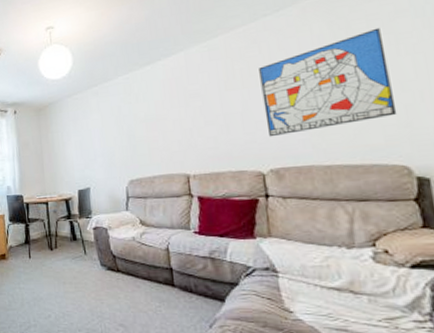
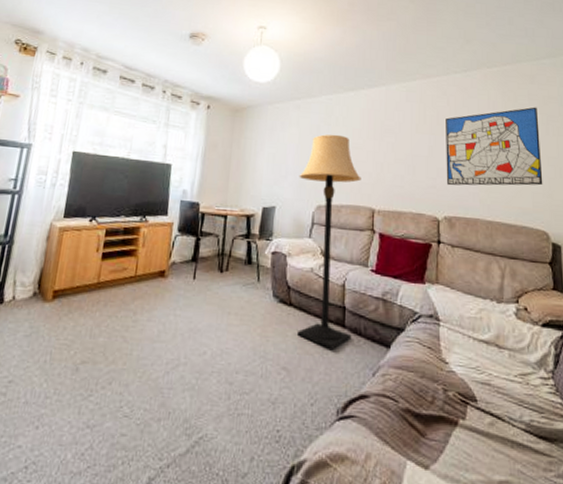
lamp: none [107,110,183,306] -> present [296,134,361,349]

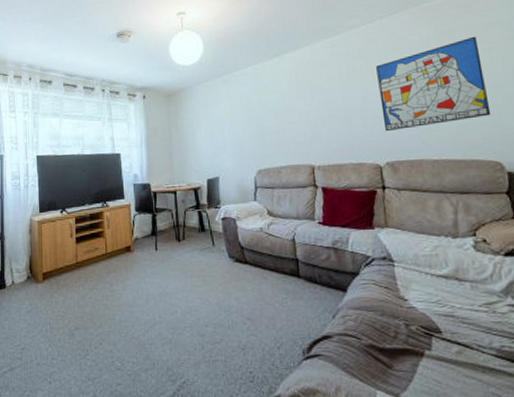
lamp: present [296,134,361,349] -> none [236,101,308,298]

